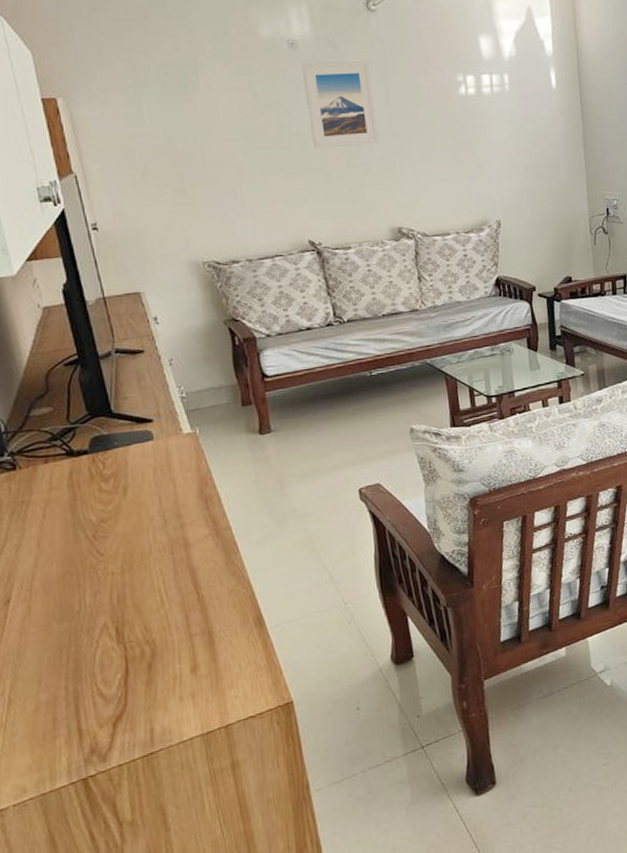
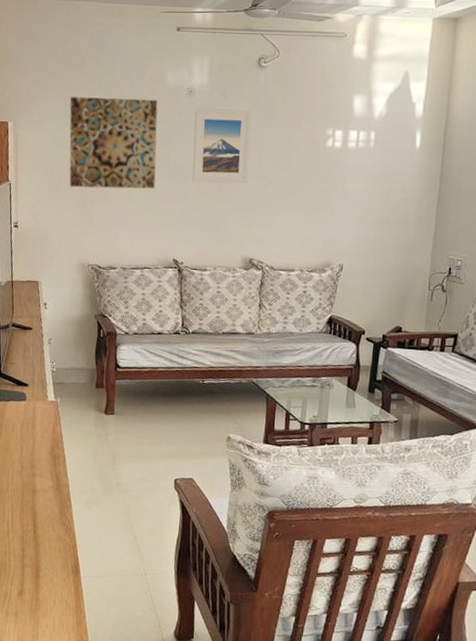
wall art: none [137,56,271,172] -> present [69,96,158,189]

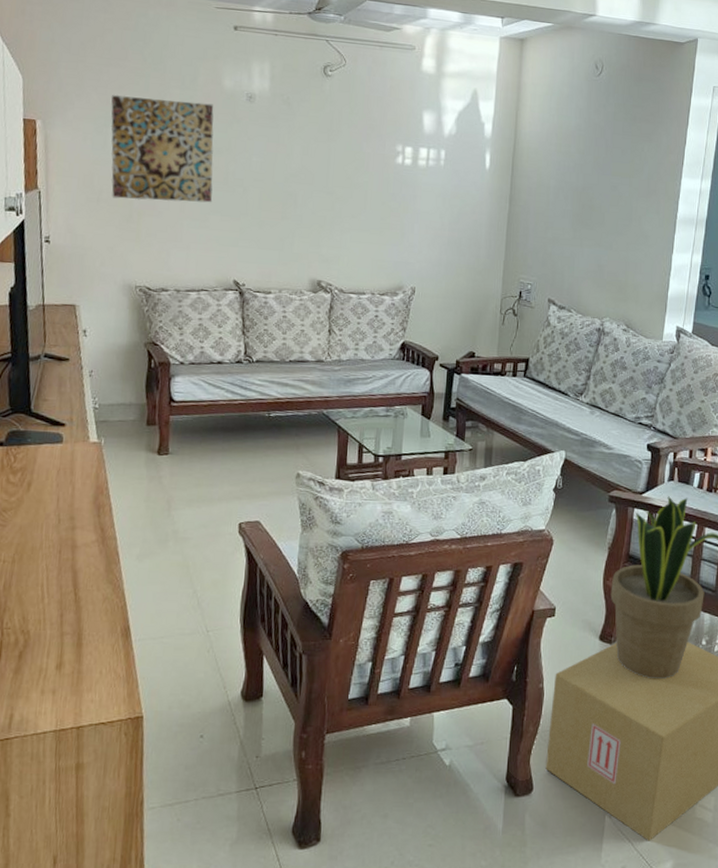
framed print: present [192,108,252,183] -> none [253,116,317,199]

